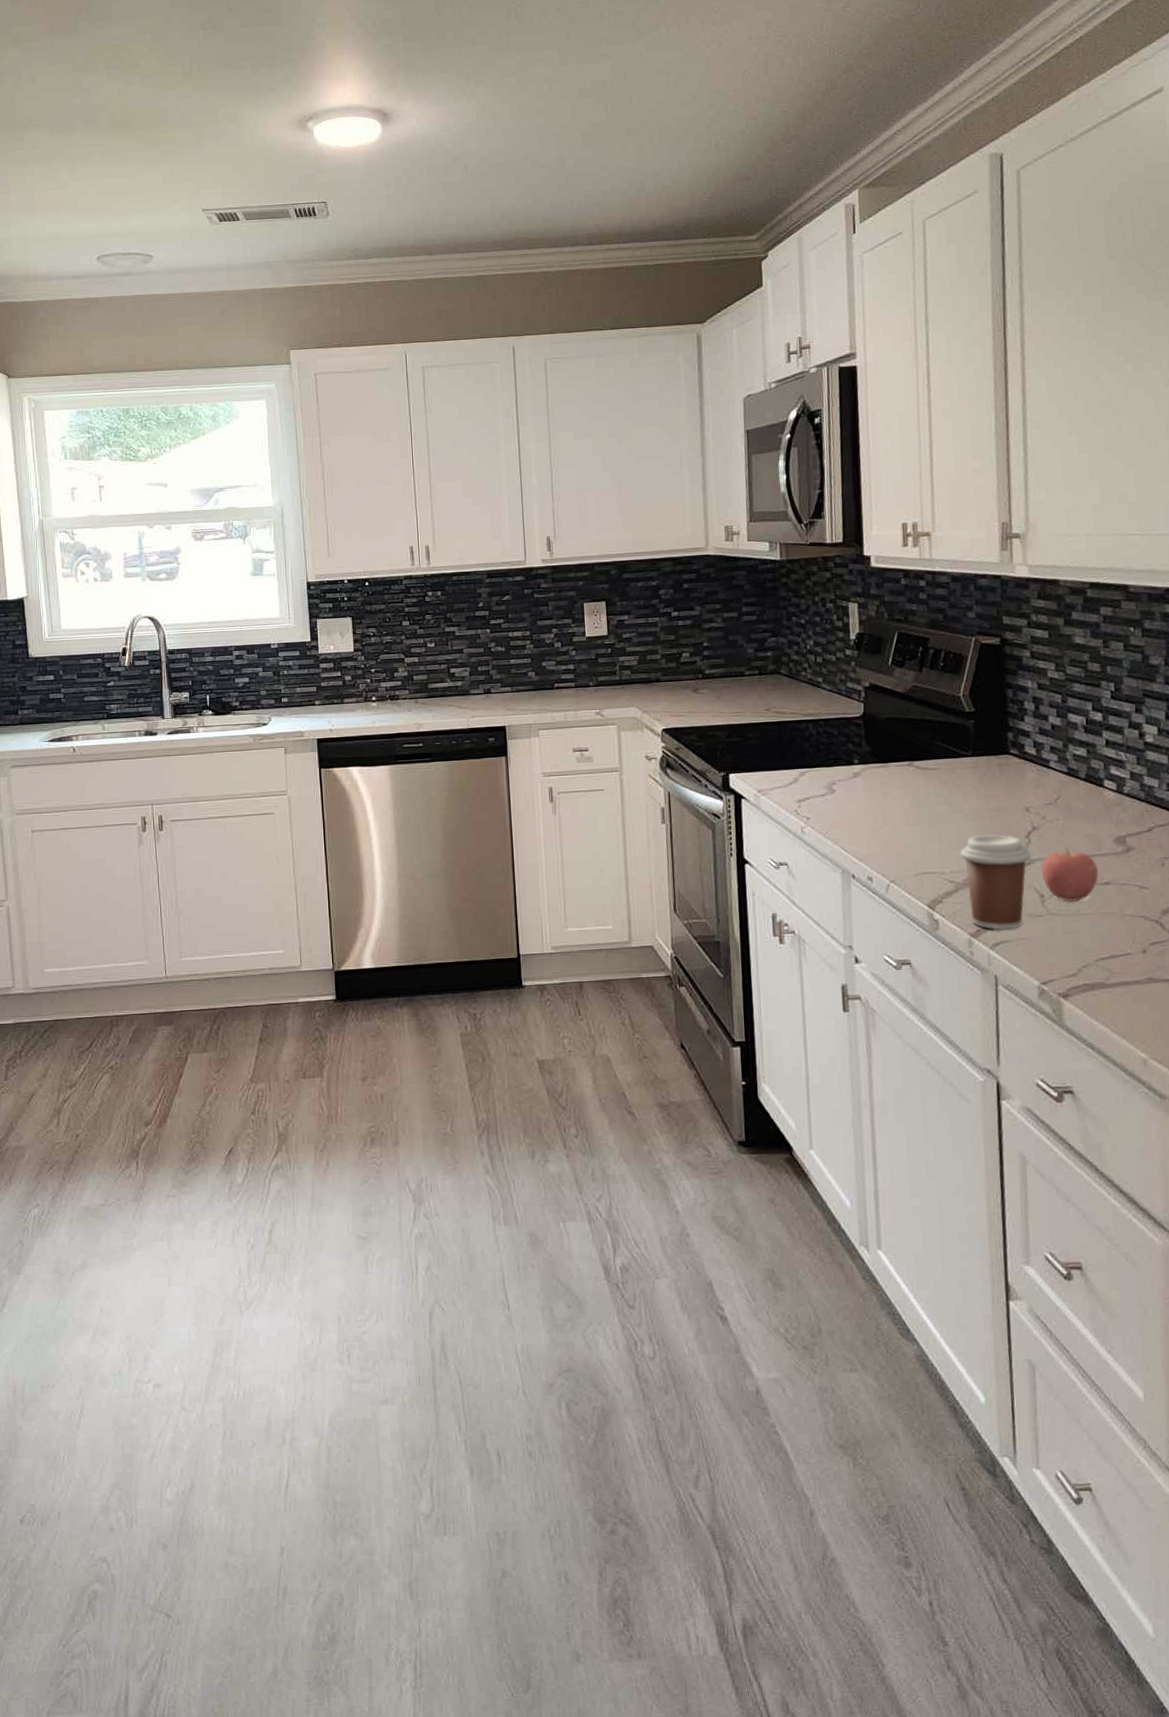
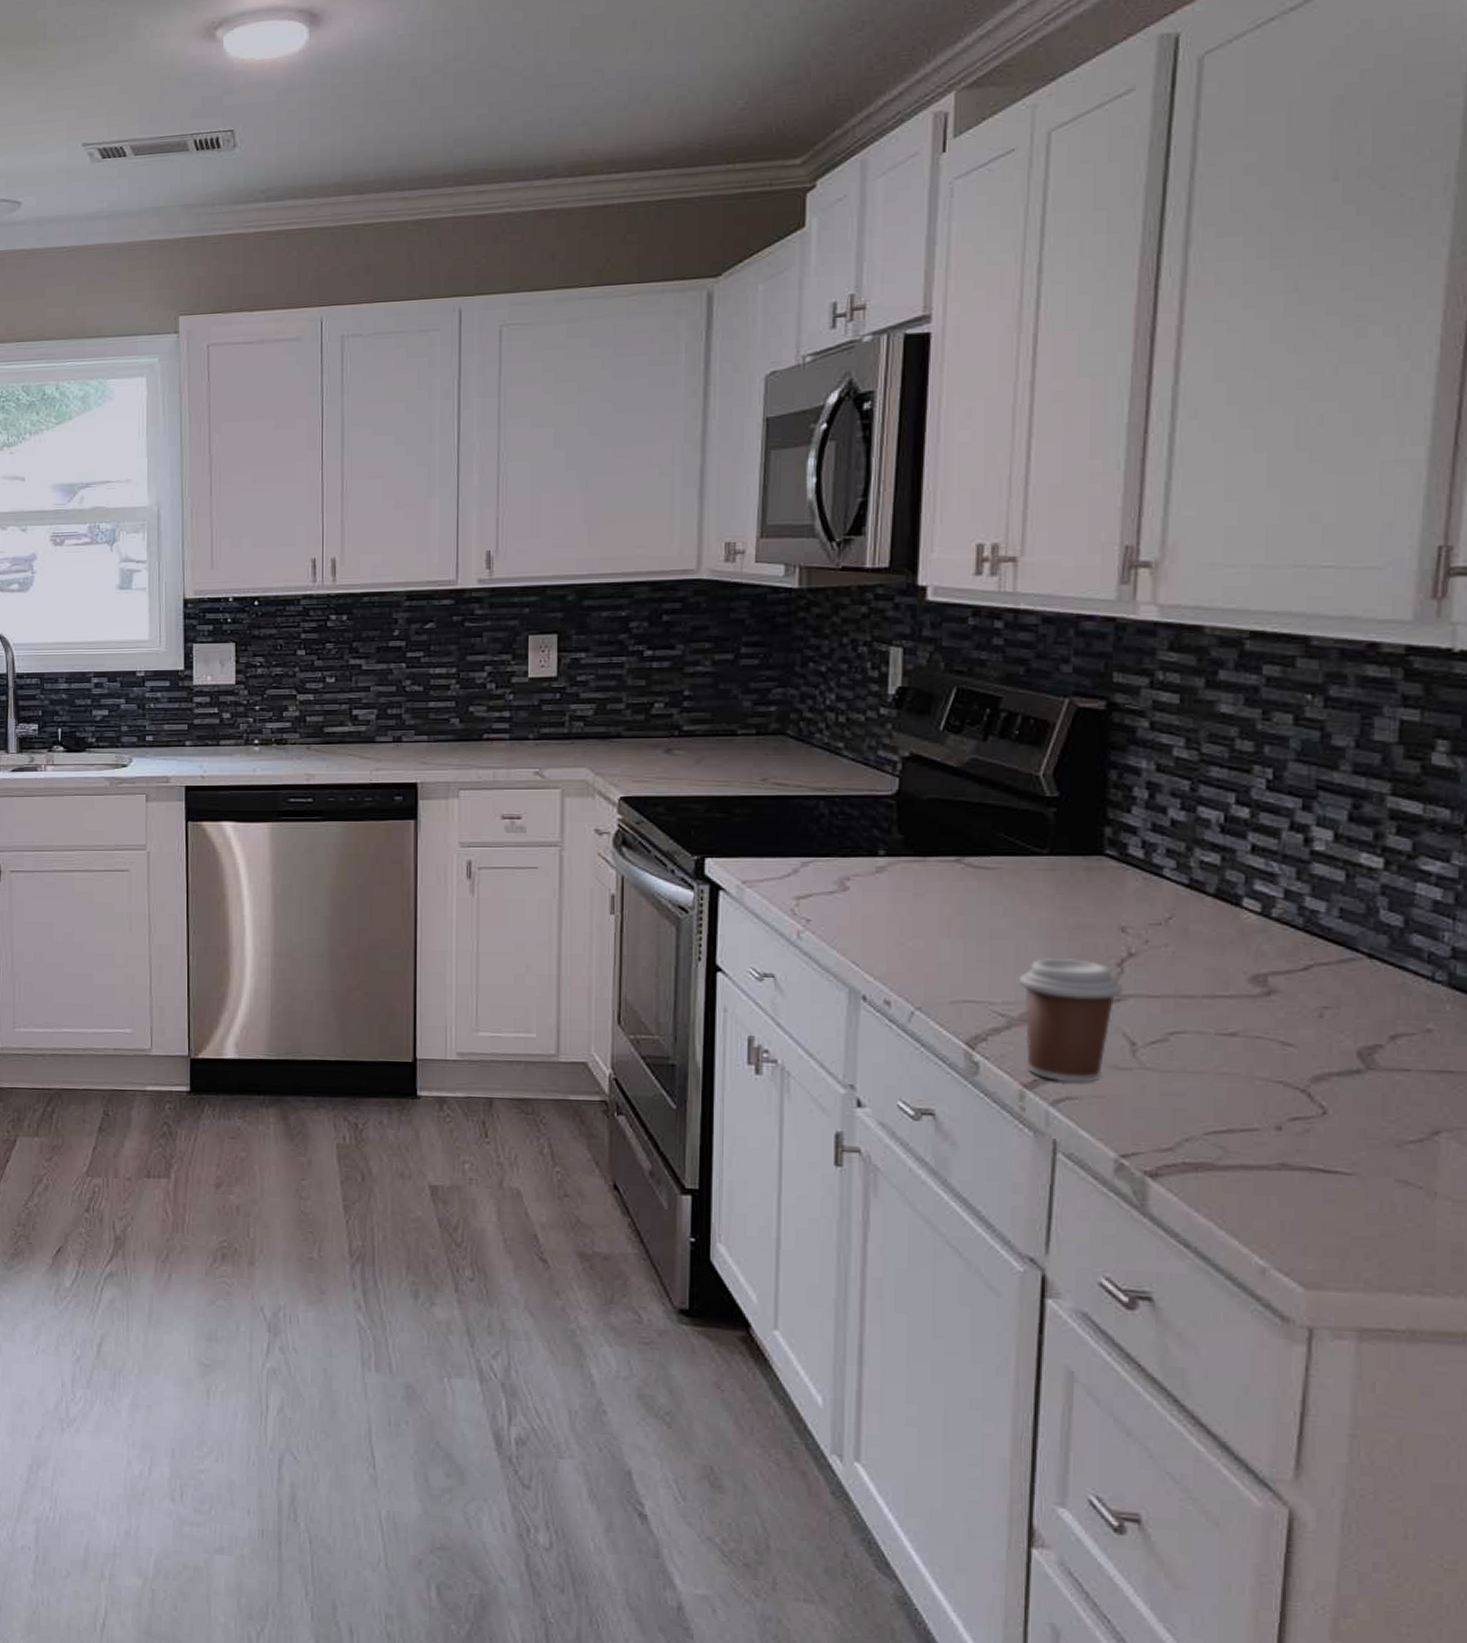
apple: present [1041,846,1098,903] -> none [1135,982,1220,1056]

